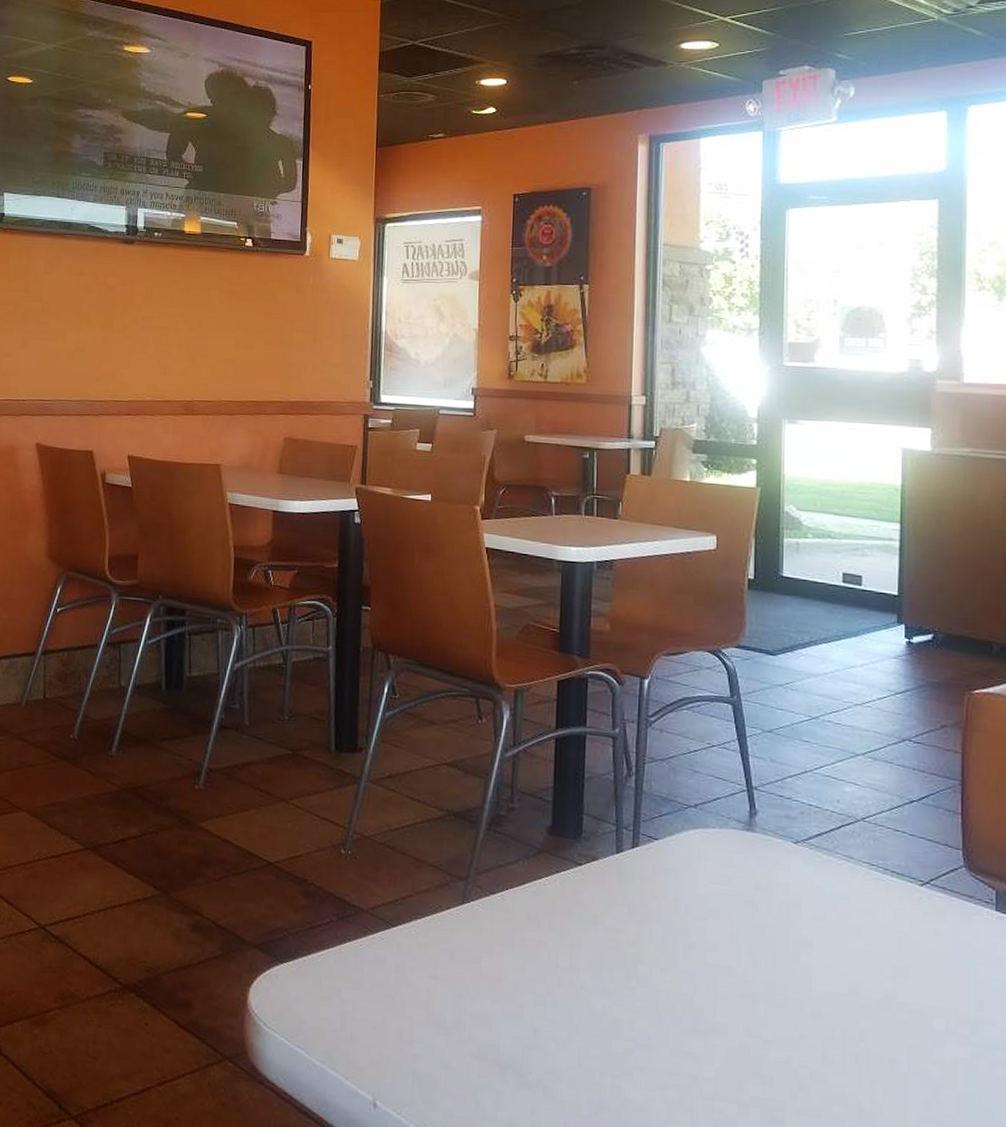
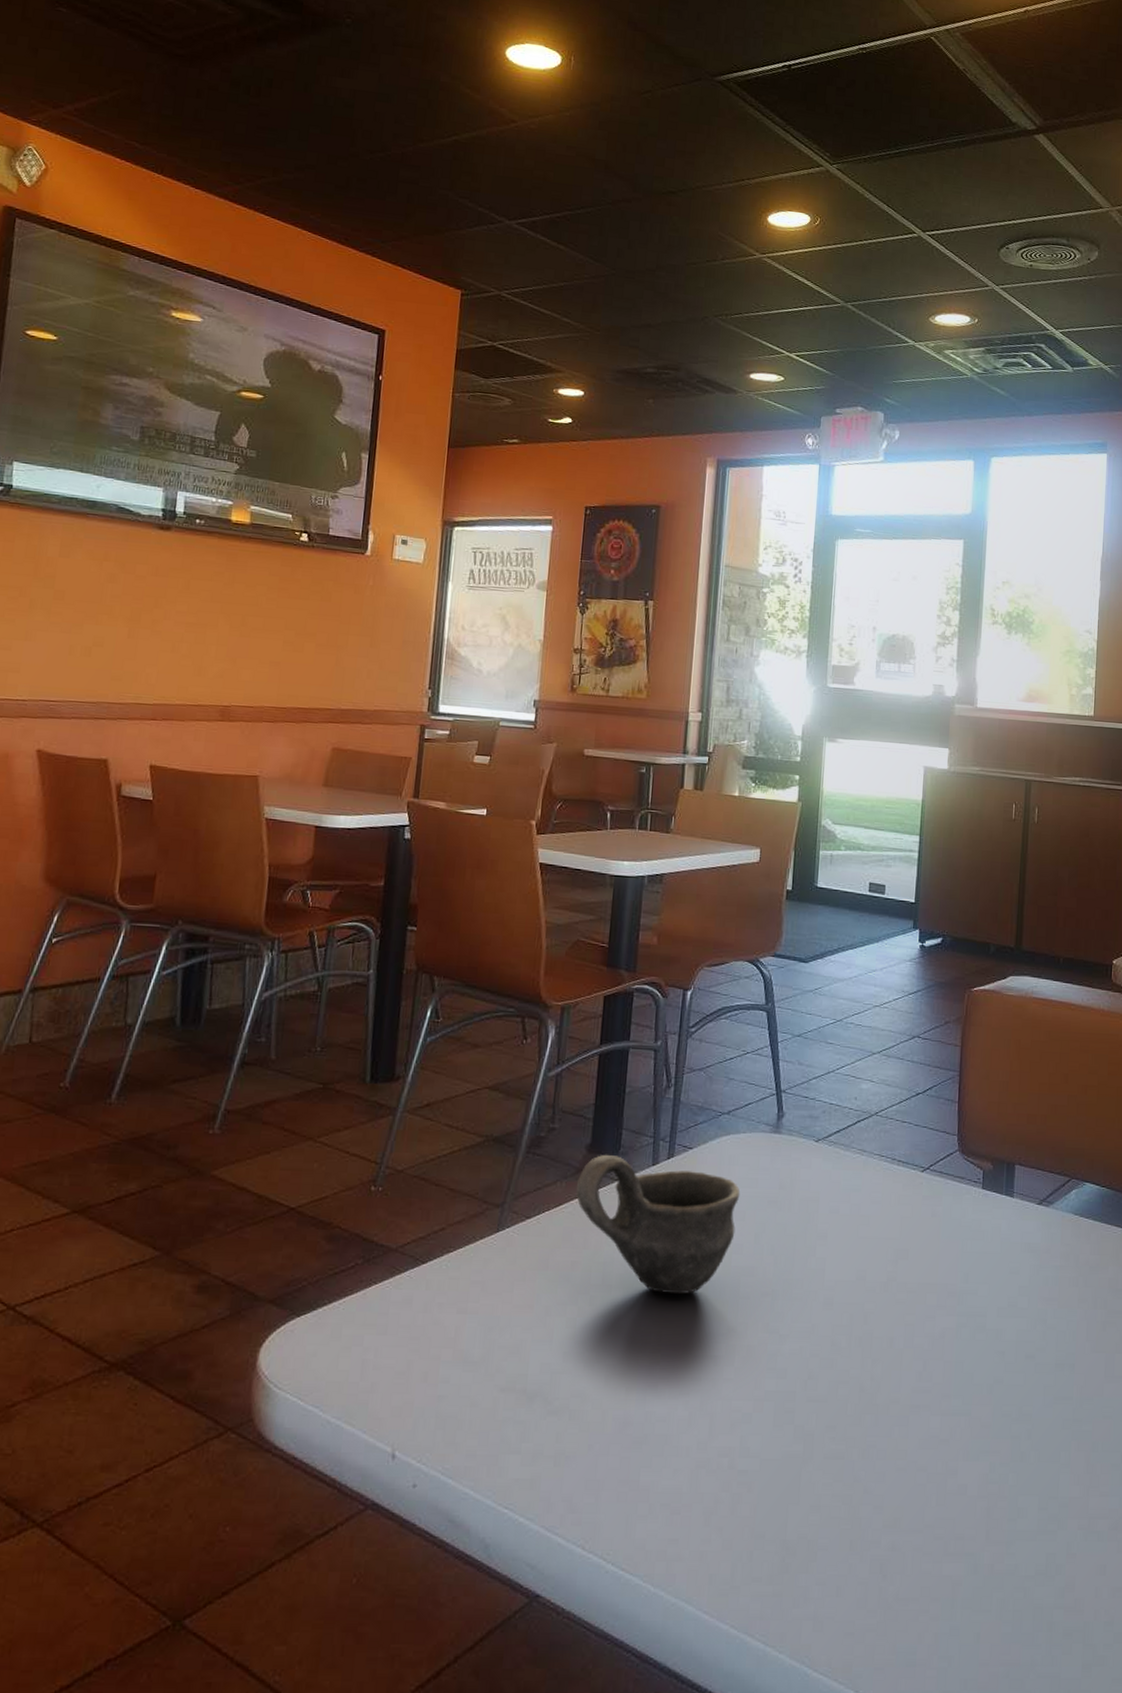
cup: none [538,838,712,987] -> present [576,1155,741,1295]

